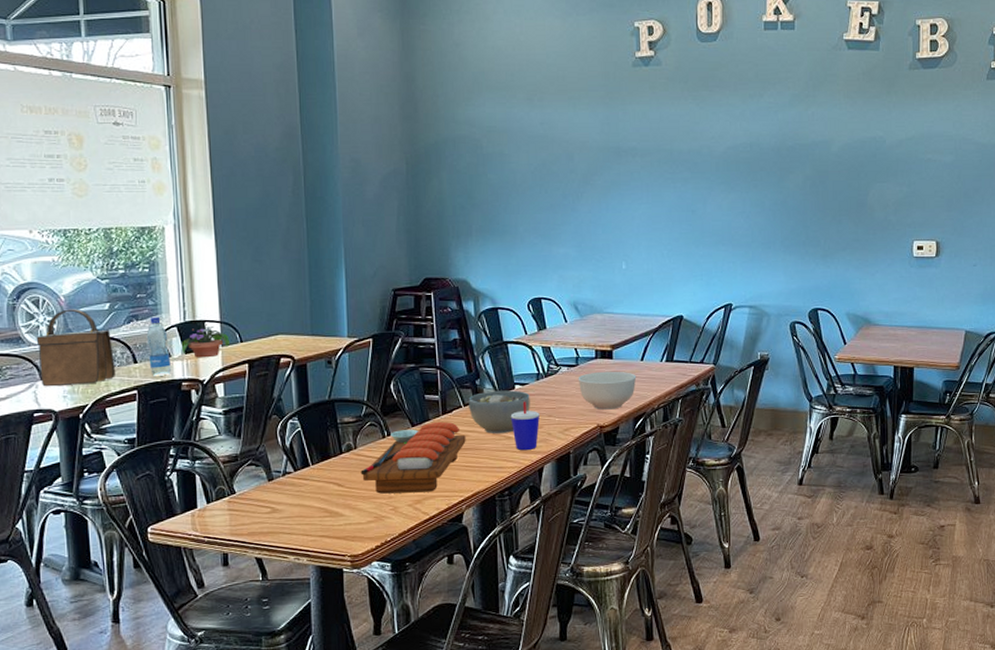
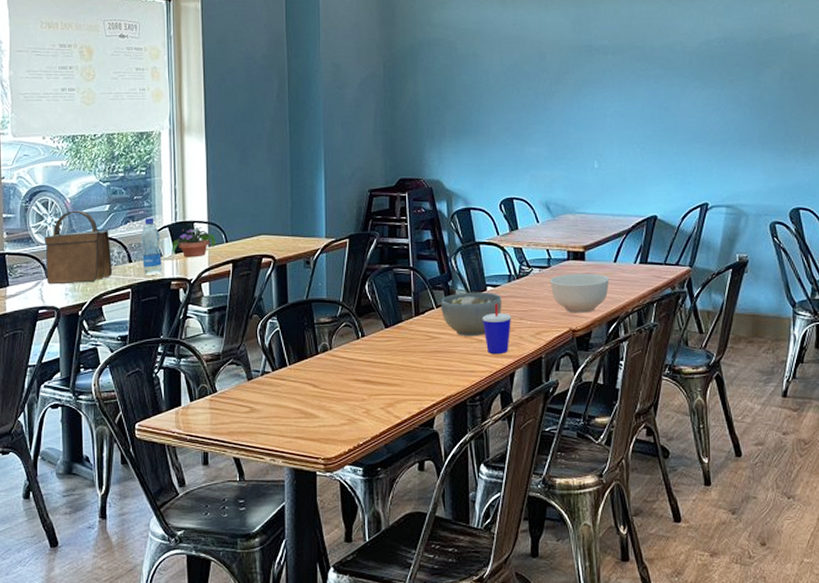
sushi platter: present [360,421,466,494] -> none [335,323,438,396]

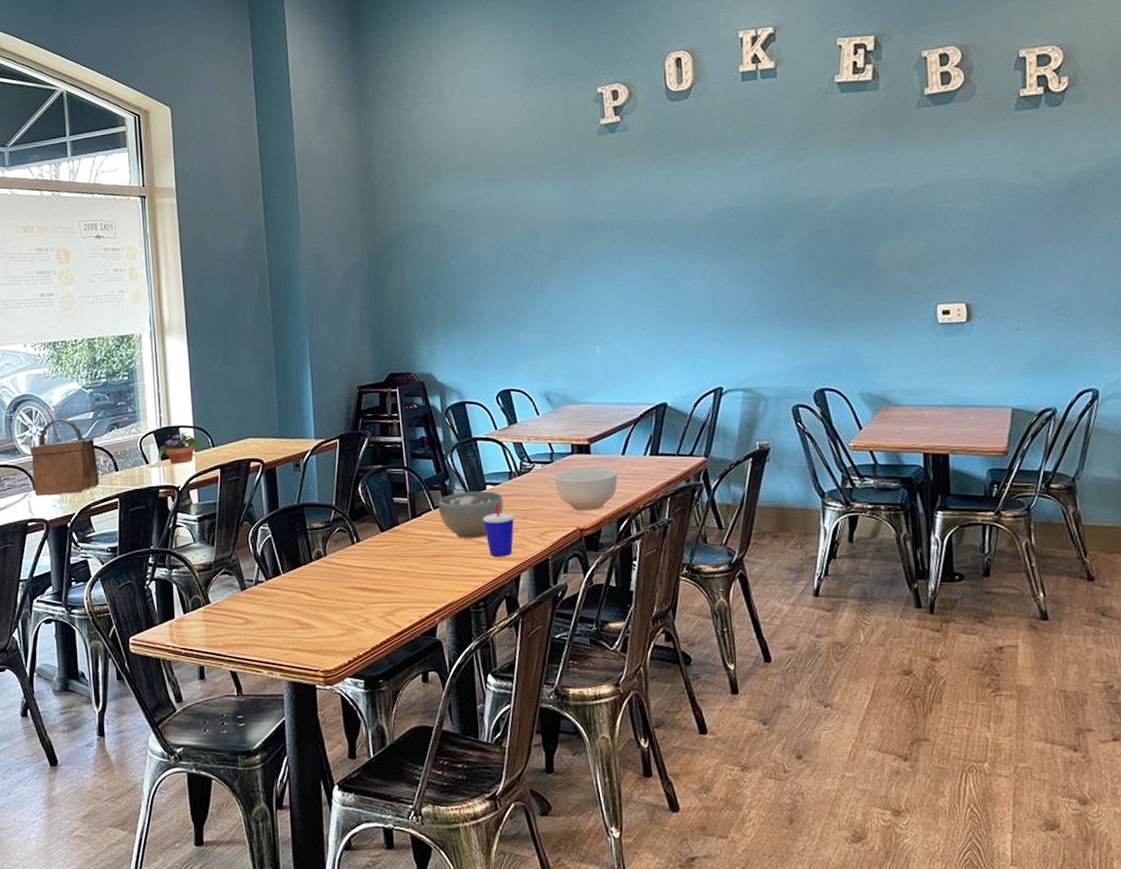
bottle: present [141,217,162,275] -> none [126,423,149,484]

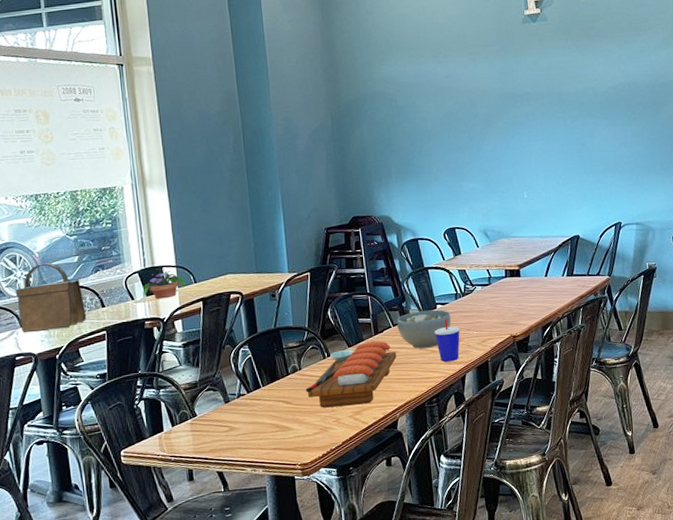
sushi platter: none [331,526,437,605] -> present [305,341,397,408]
bowl: present [553,467,618,511] -> none [491,287,542,322]

